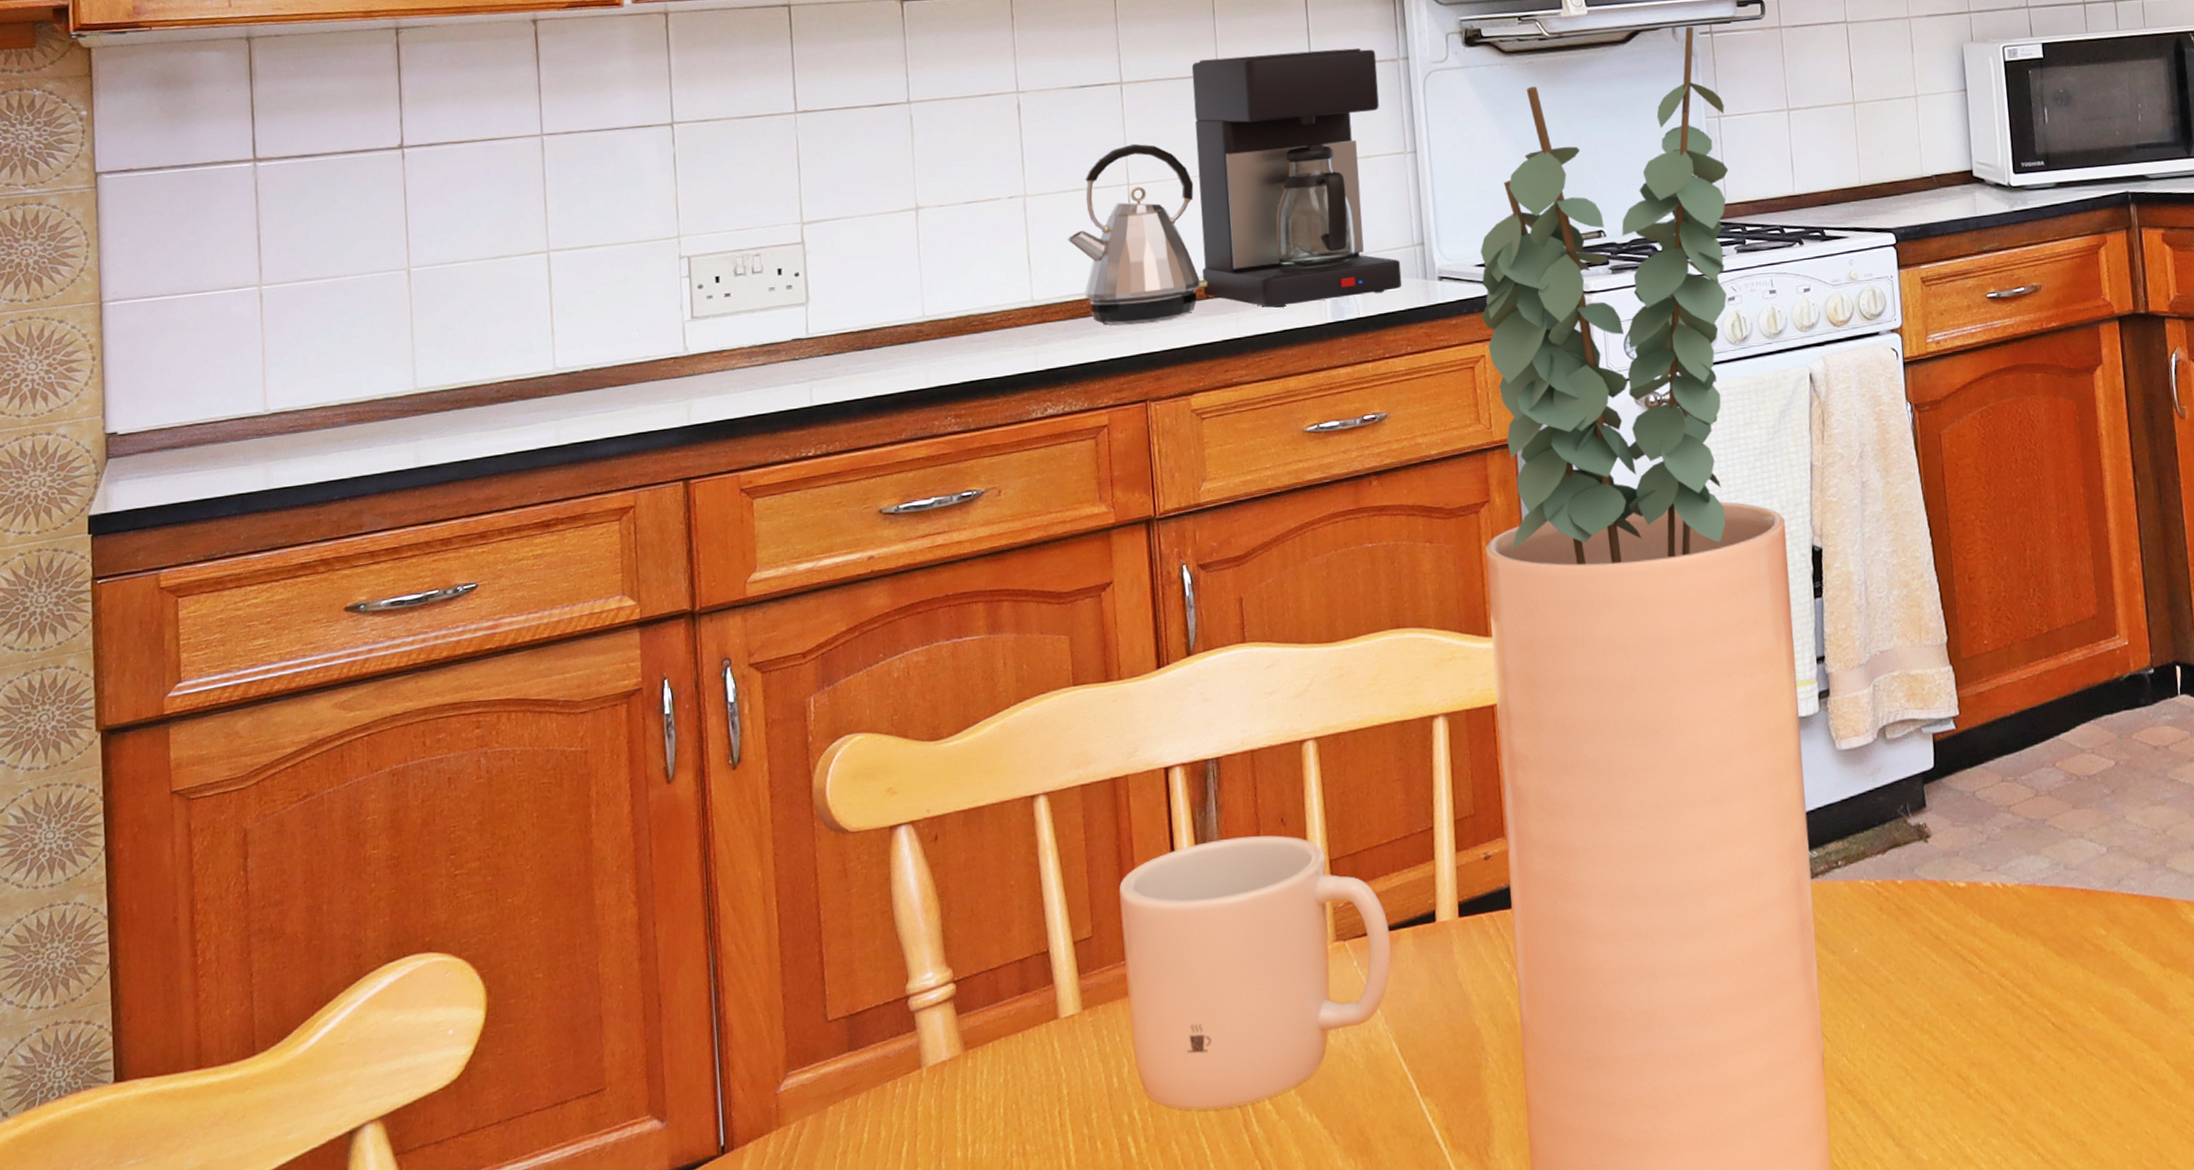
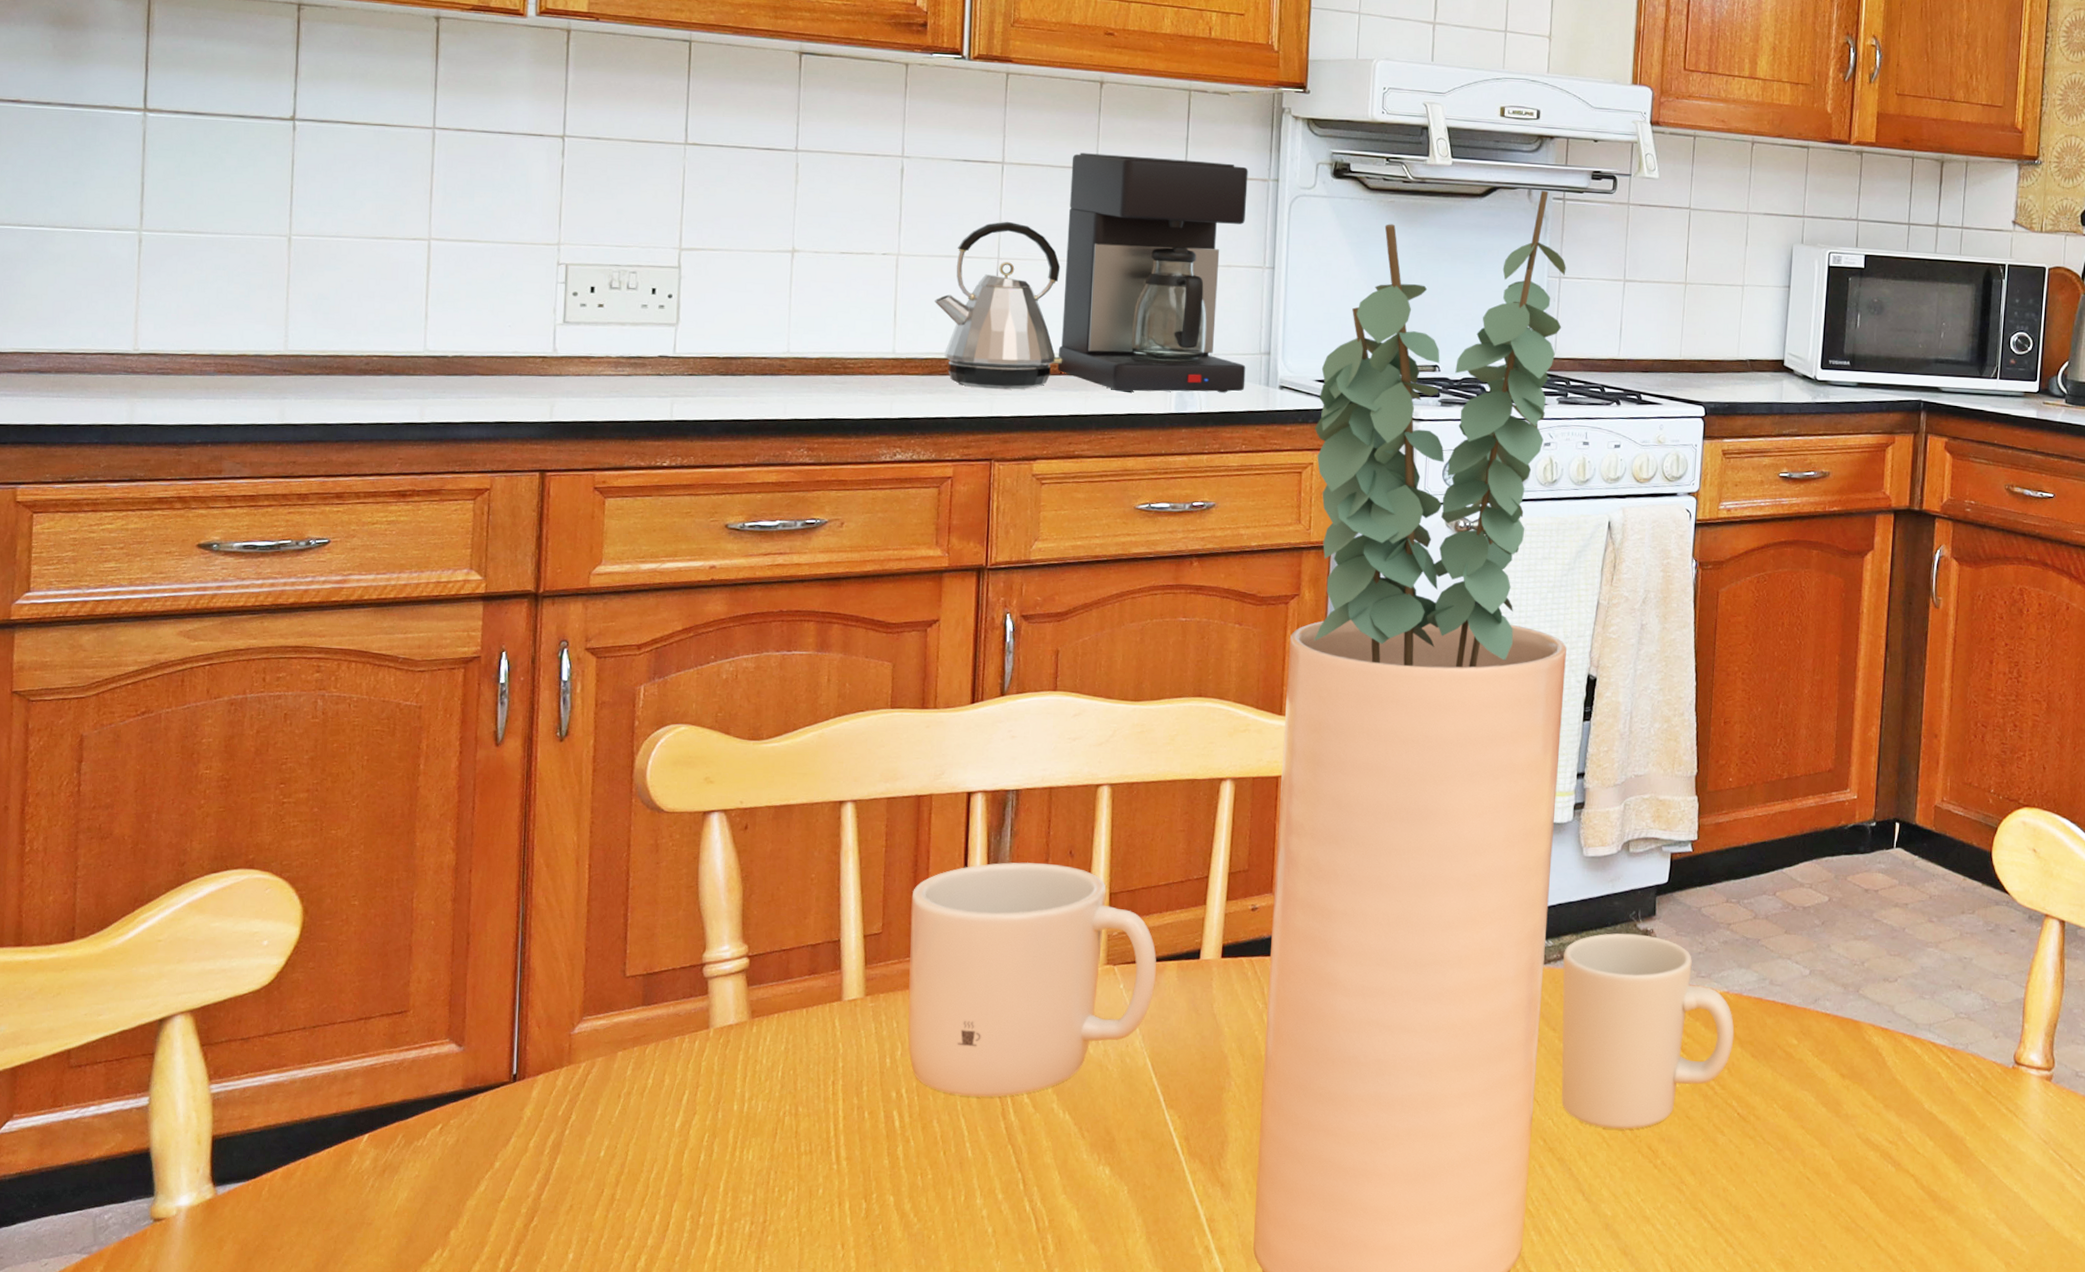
mug: none [1831,830,2035,1059] -> present [1561,933,1735,1130]

